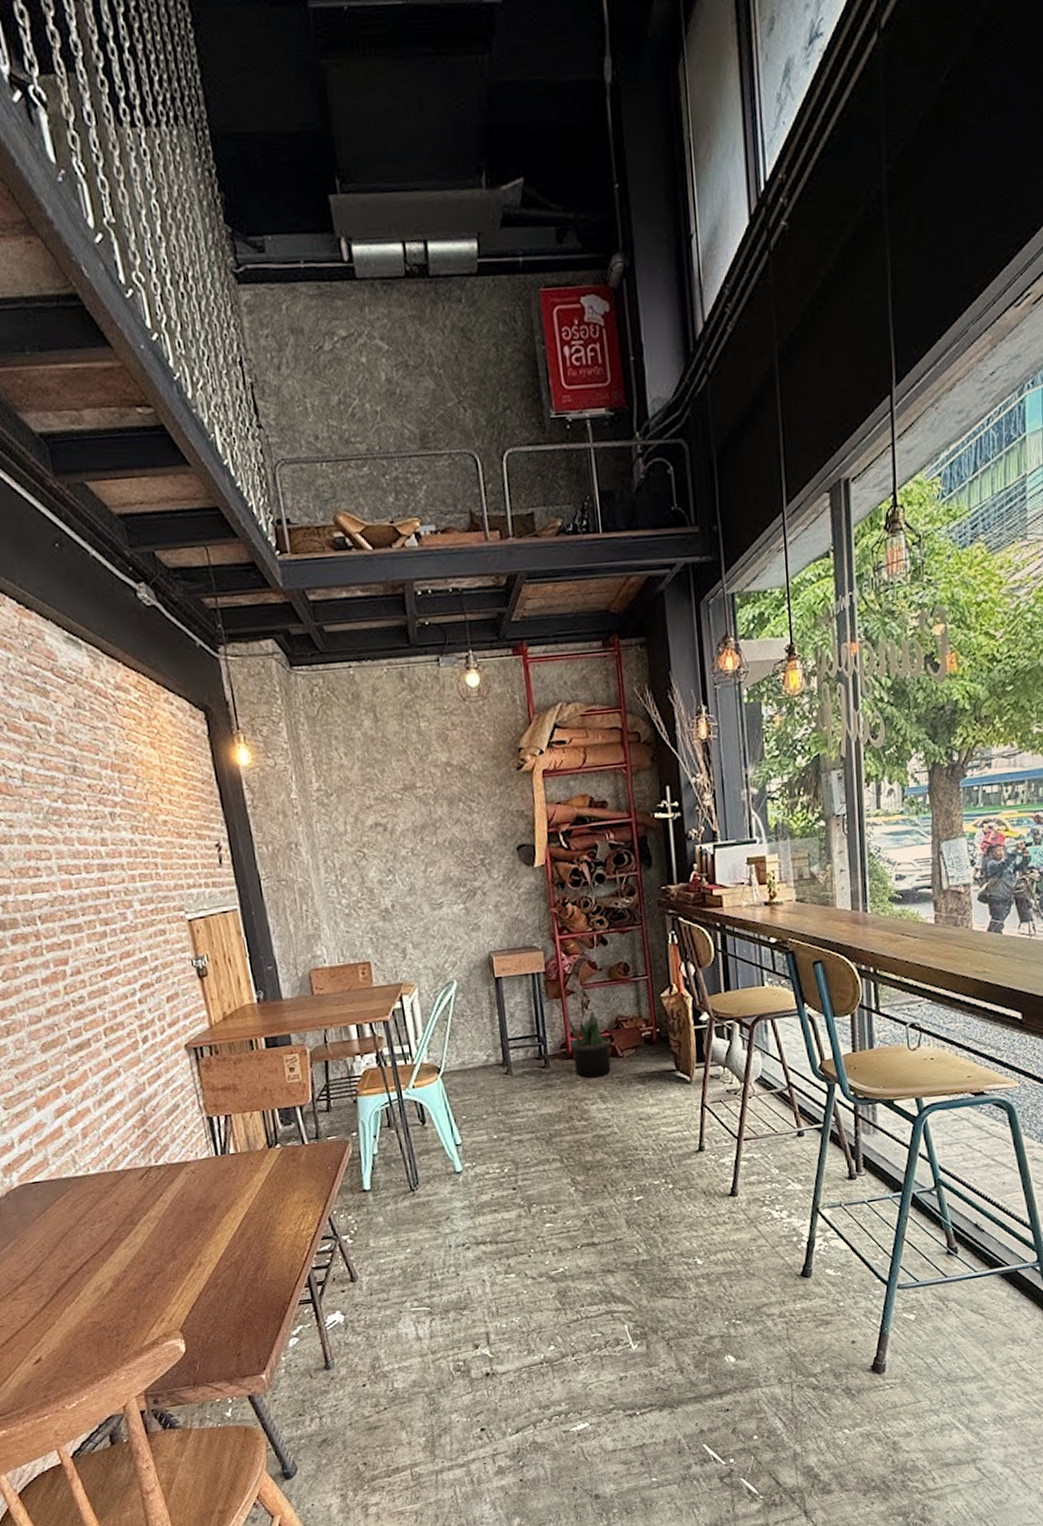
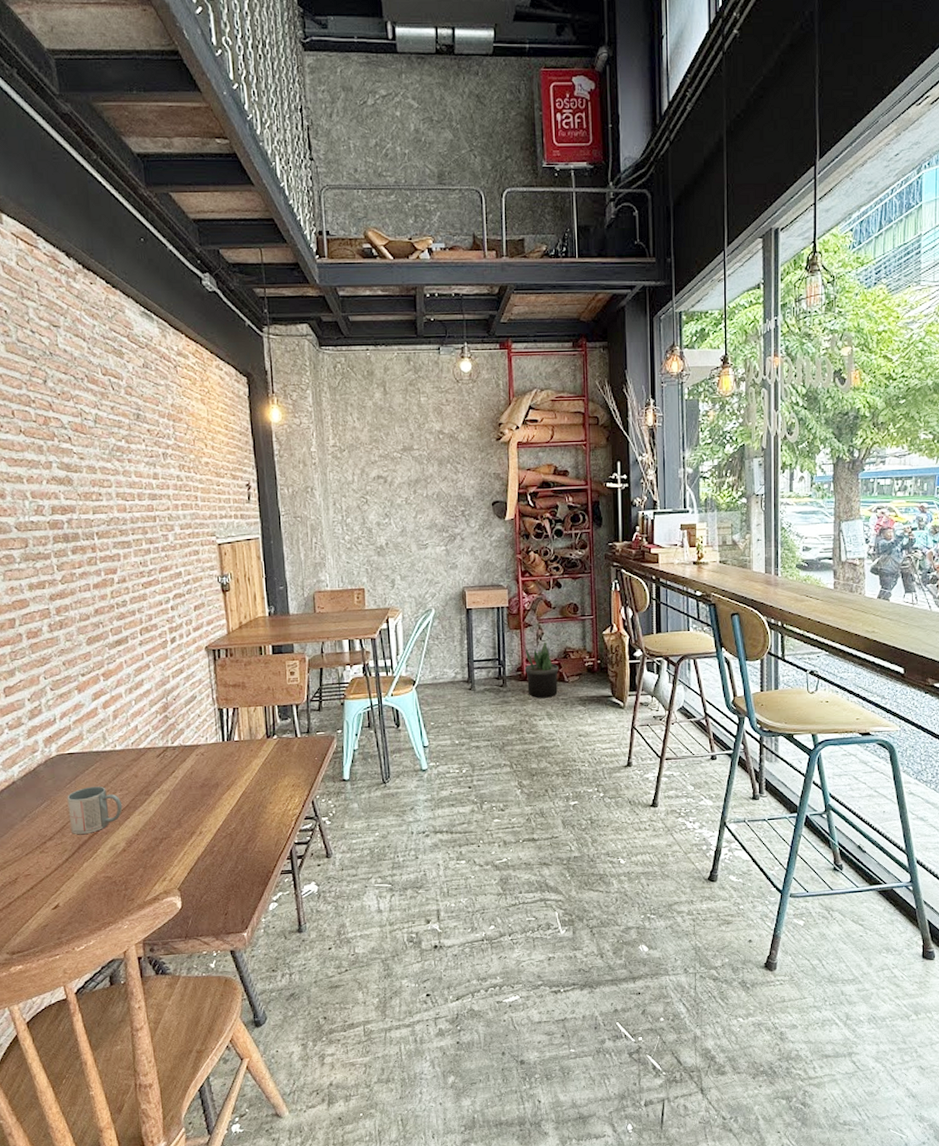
mug: none [37,1217,105,1277] -> present [67,786,123,835]

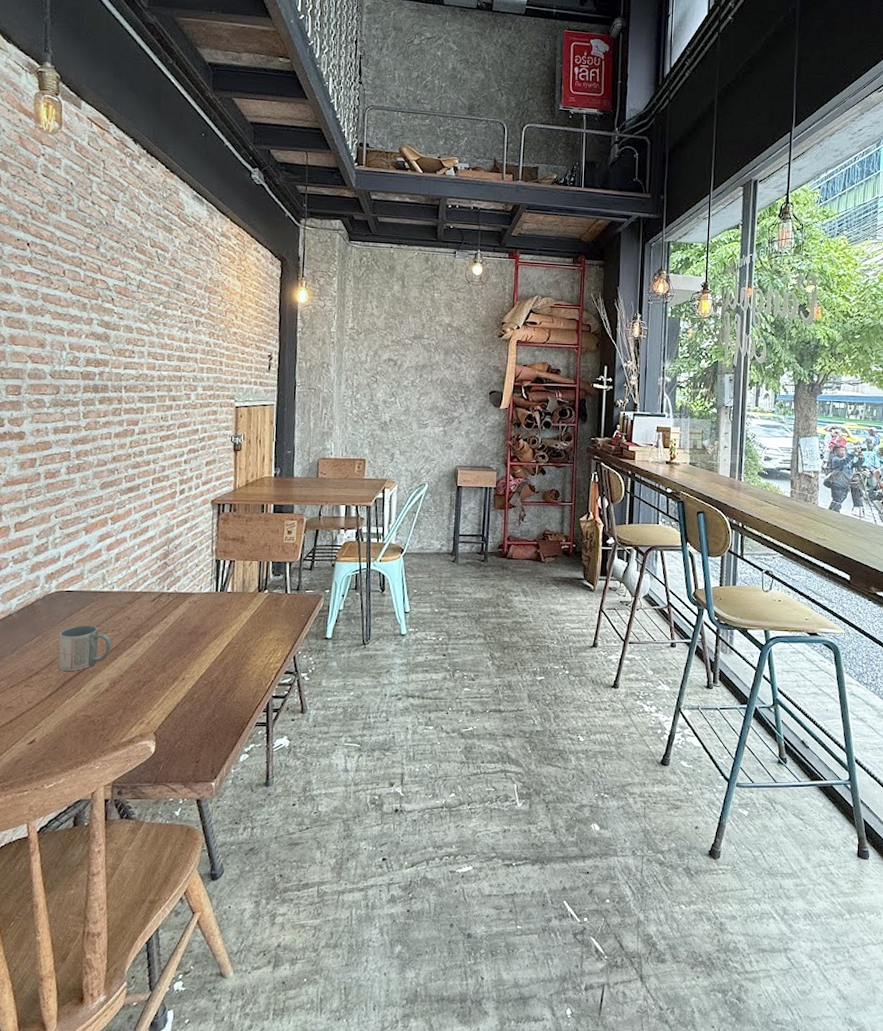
planter: present [523,641,558,698] -> none [506,523,537,576]

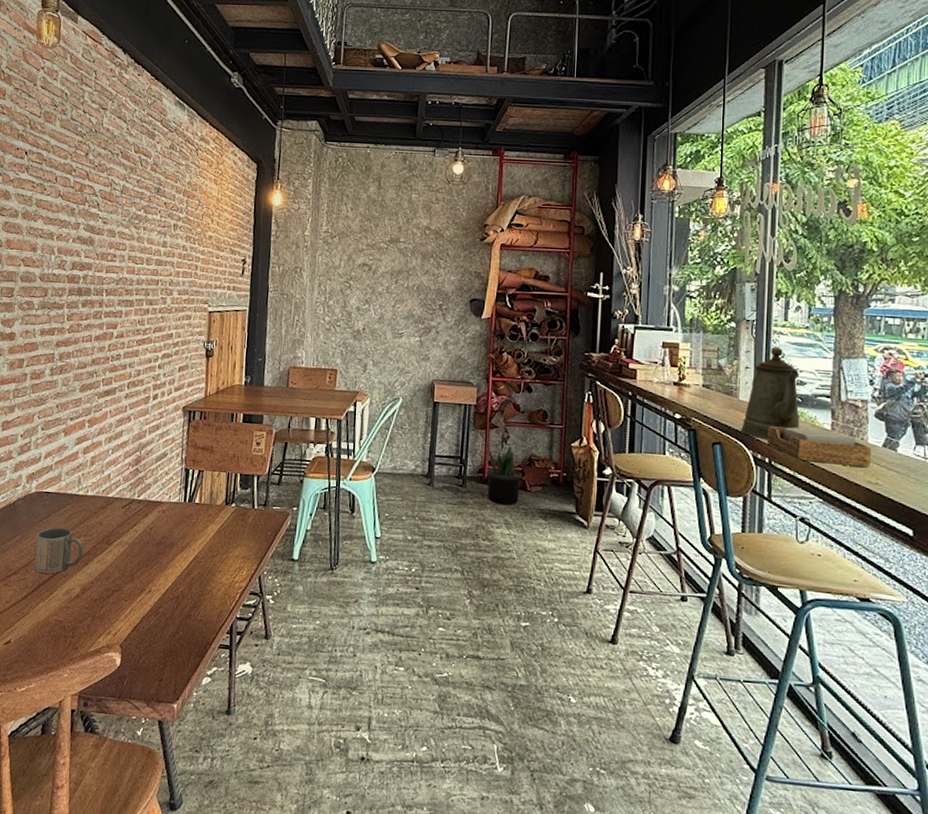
planter: none [506,523,537,576] -> present [487,445,521,505]
coffee pot: none [719,428,767,508] -> present [740,346,800,440]
napkin holder: none [740,496,821,527] -> present [766,426,872,468]

